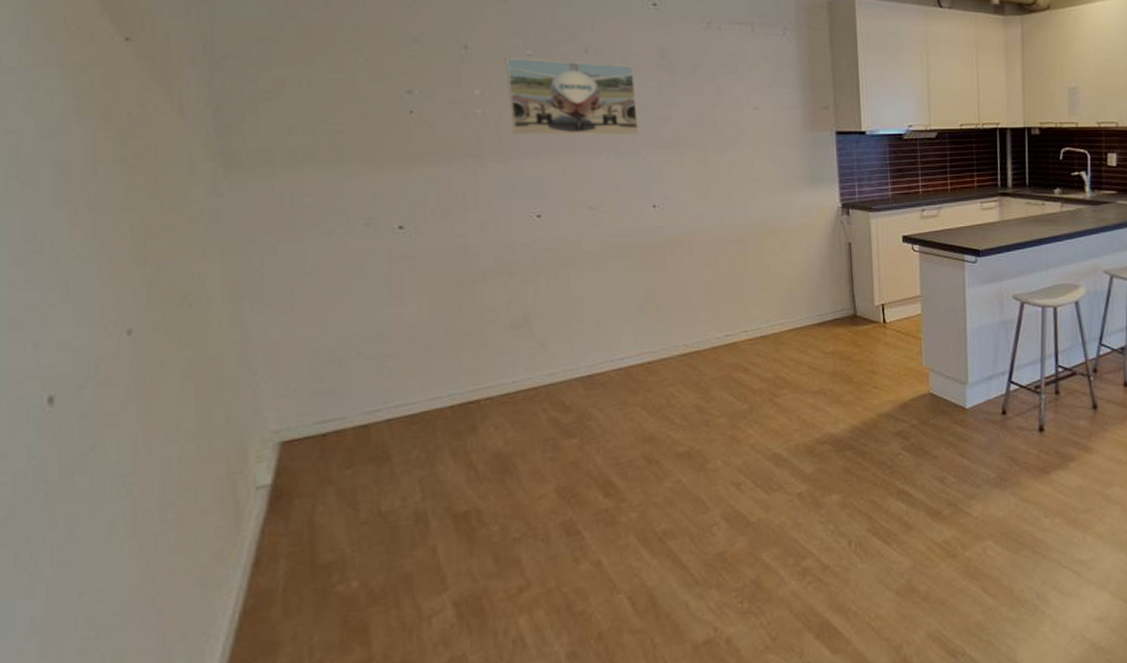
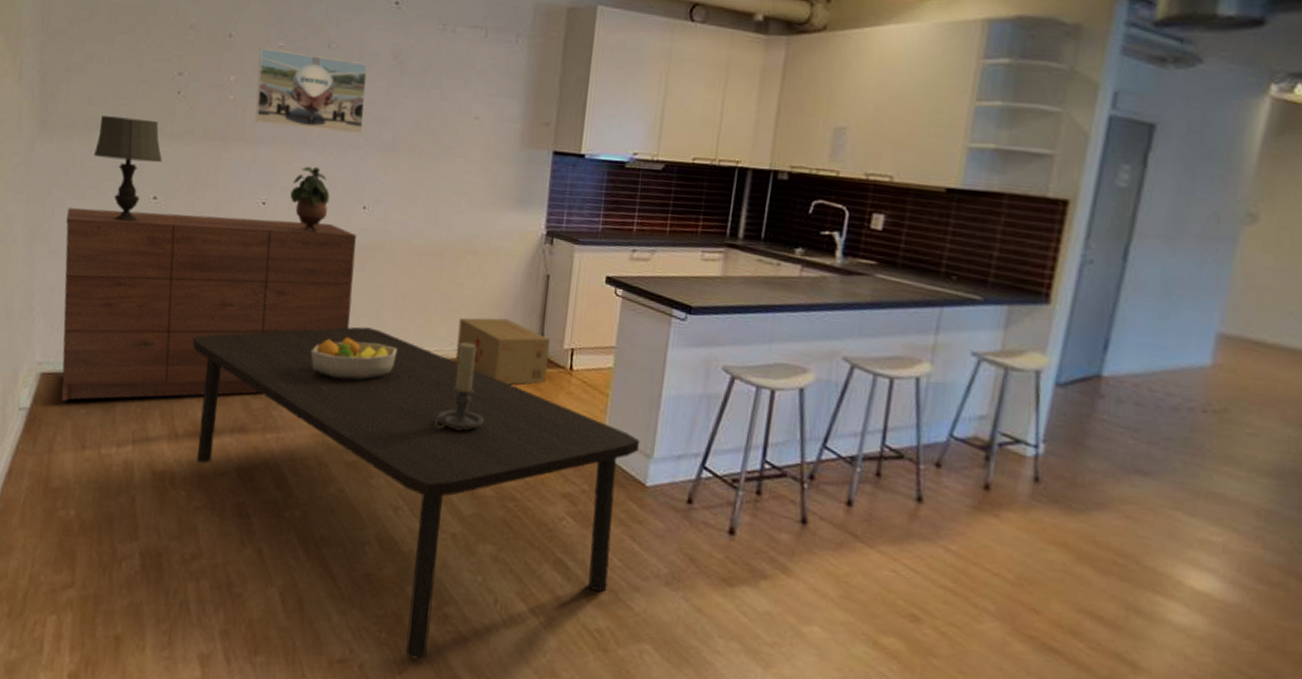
dresser: none [283,227,659,467] -> present [61,208,357,401]
table lamp: none [309,144,403,258] -> present [94,116,162,222]
dining table: none [477,320,956,618] -> present [192,326,641,660]
potted plant: none [568,172,614,238] -> present [290,166,330,233]
fruit bowl: none [621,334,714,376] -> present [311,337,398,380]
candle holder: none [762,316,811,401] -> present [434,342,484,431]
cardboard box: none [771,288,863,347] -> present [455,317,550,385]

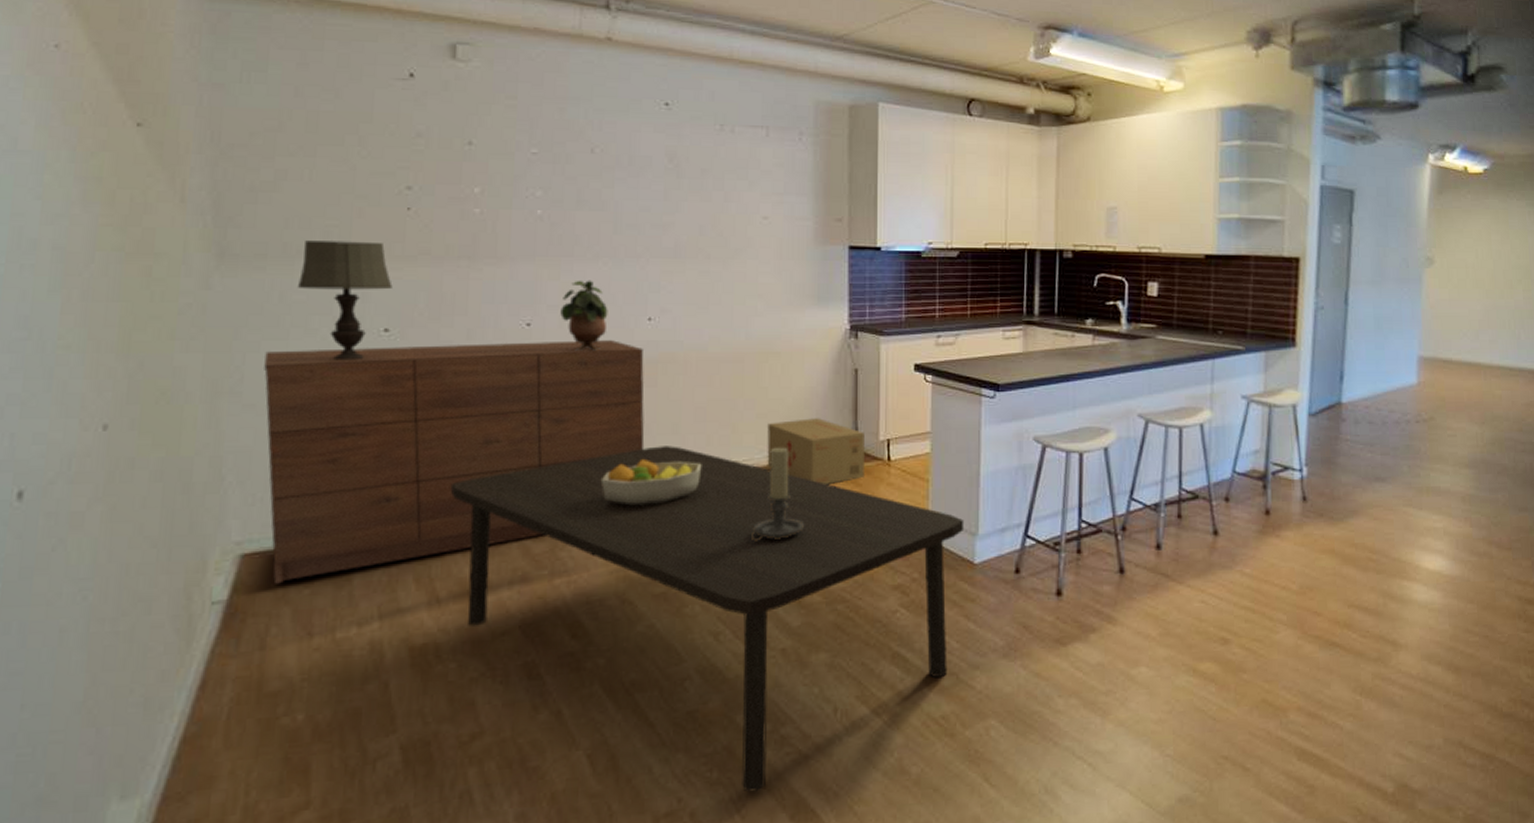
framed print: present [255,48,368,135] -> none [508,156,641,242]

